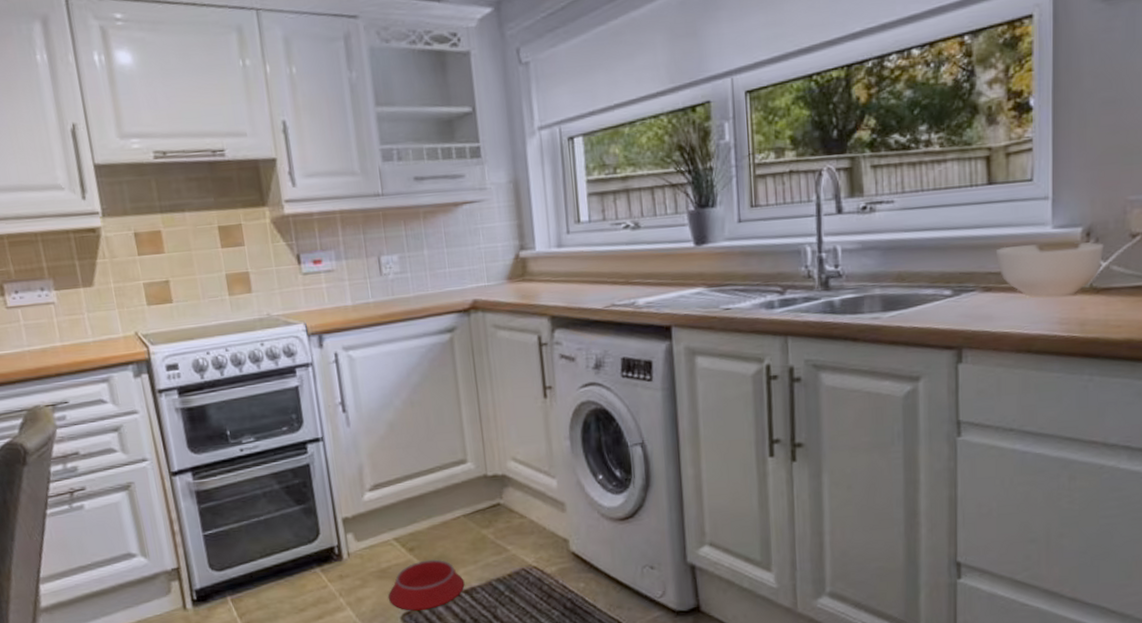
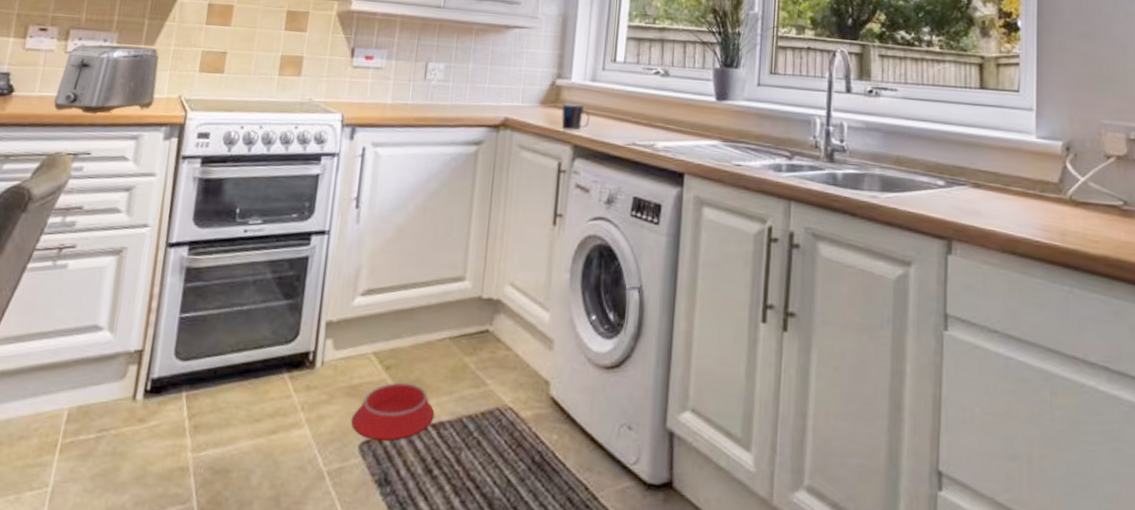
toaster: none [10,288,113,367] -> present [53,44,159,115]
mug: none [530,273,563,304] -> present [561,103,590,133]
bowl: present [995,242,1104,298] -> none [985,147,1082,205]

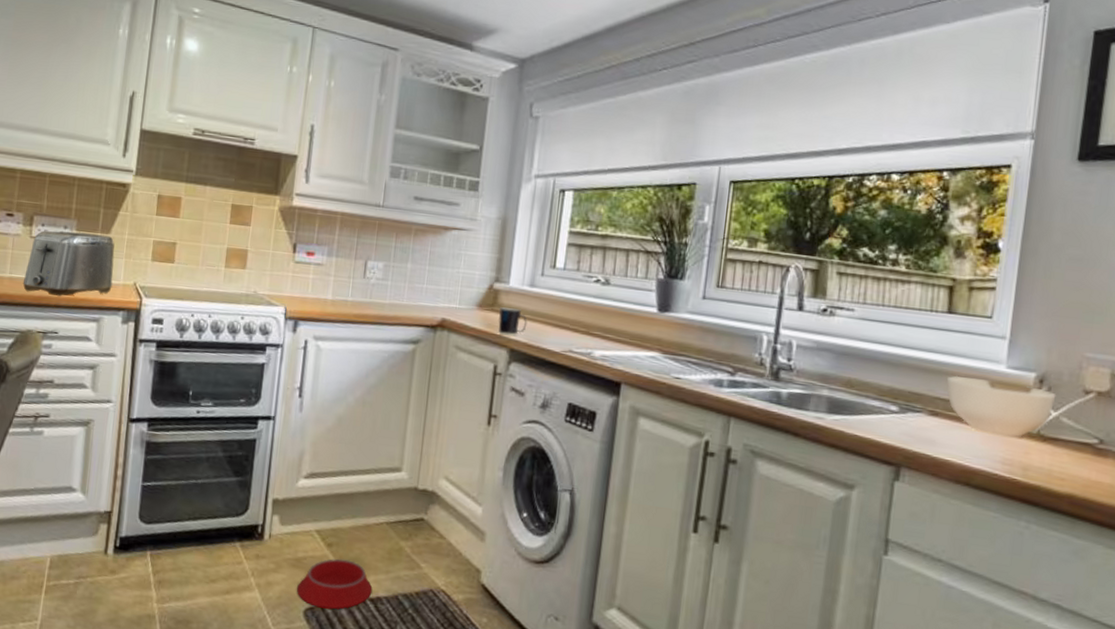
bowl: none [985,147,1082,205] -> present [946,375,1056,438]

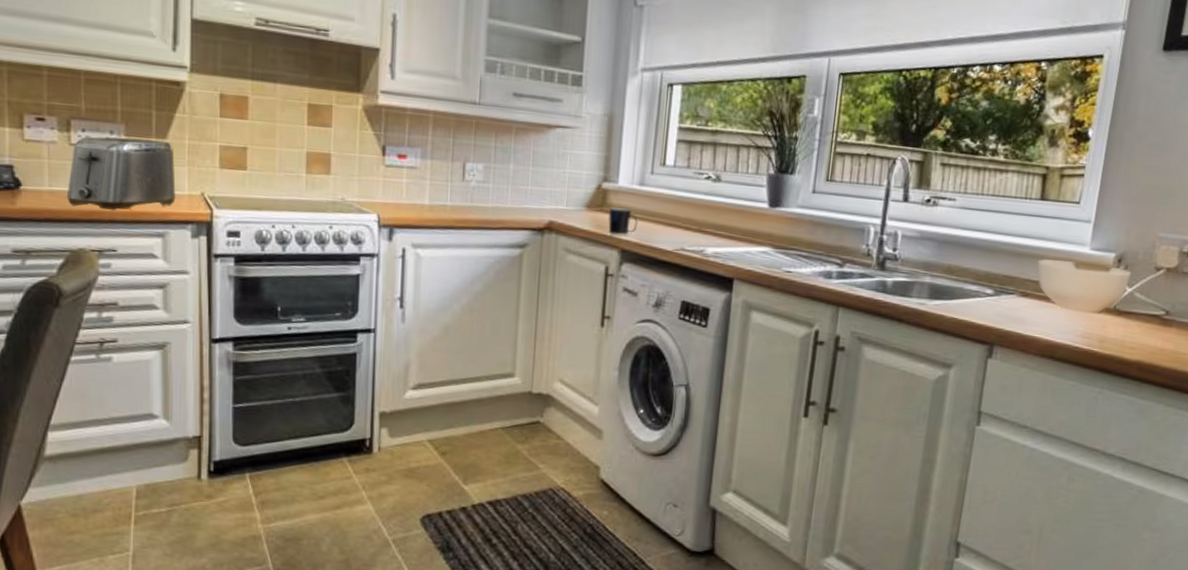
pet bowl: present [296,559,373,610] -> none [411,466,491,515]

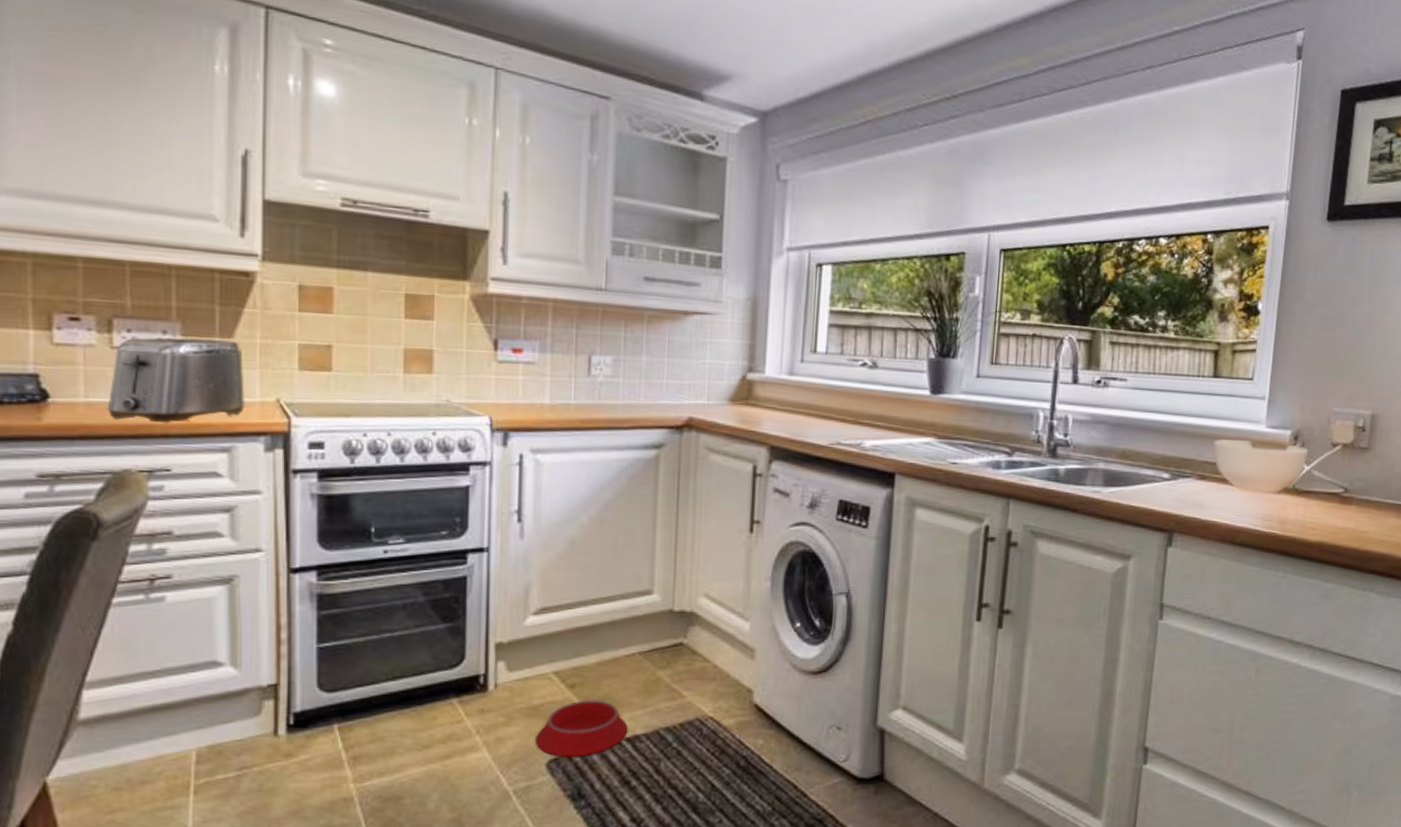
pet bowl: none [411,466,491,515] -> present [534,700,628,757]
mug: present [608,207,638,238] -> none [754,400,788,433]

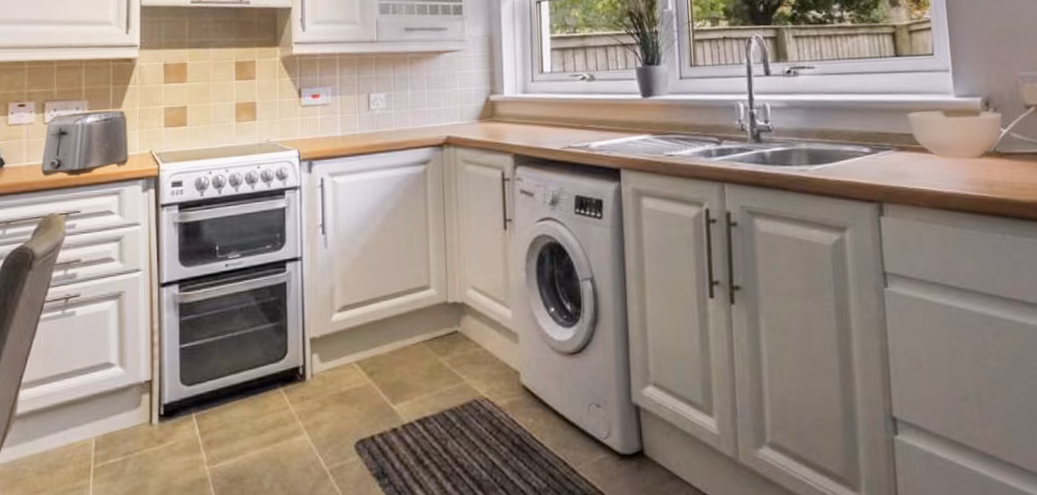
pet bowl: present [534,700,628,757] -> none [344,385,419,439]

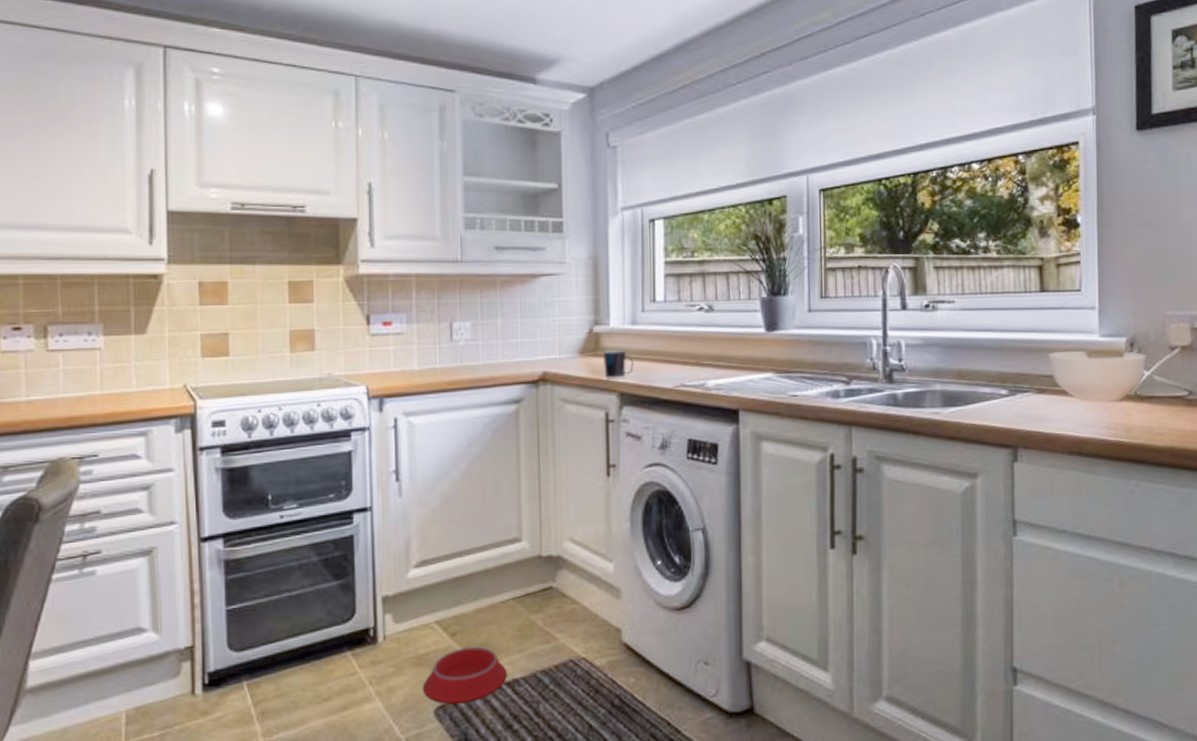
toaster: present [40,110,129,177] -> none [44,336,157,414]
pet bowl: none [344,385,419,439] -> present [422,646,507,704]
mug: none [498,116,526,143] -> present [602,350,634,380]

